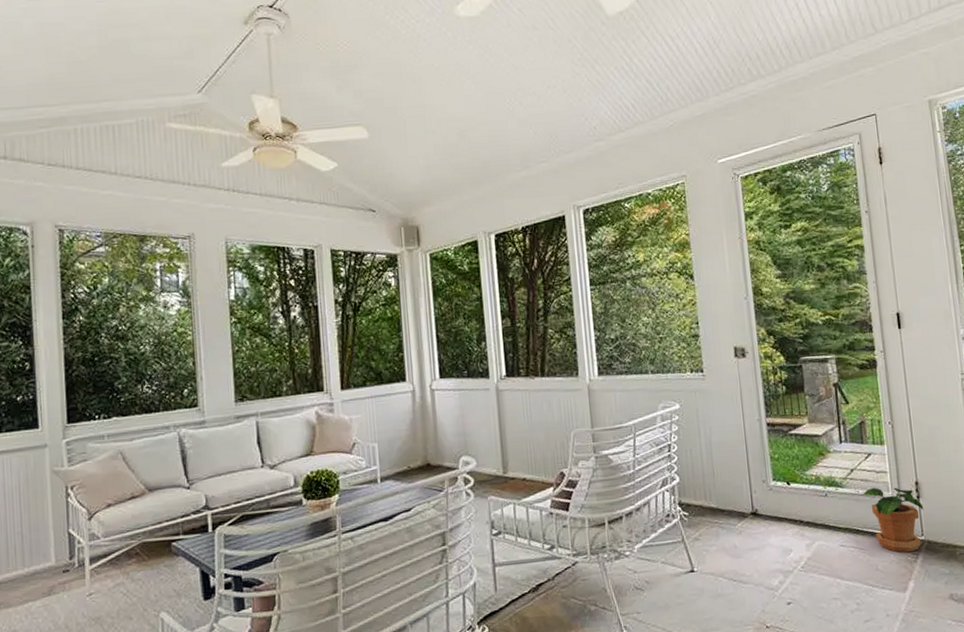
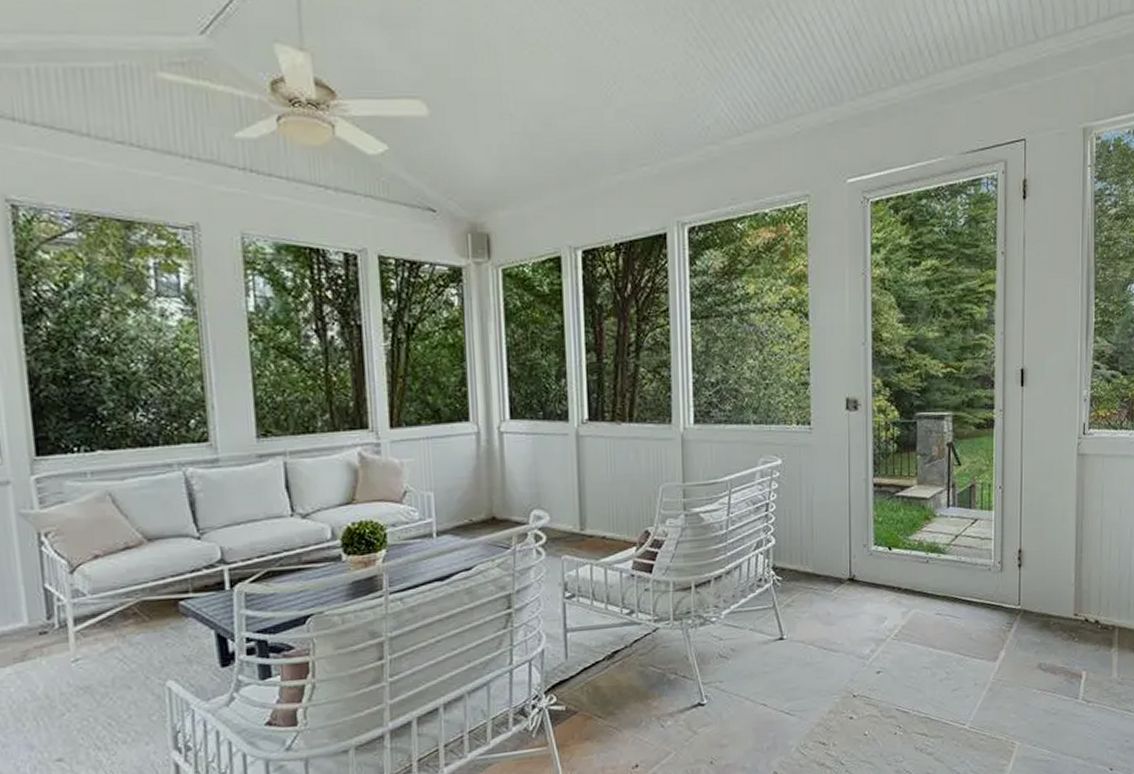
potted plant: present [862,487,924,553] -> none [964,555,1024,622]

